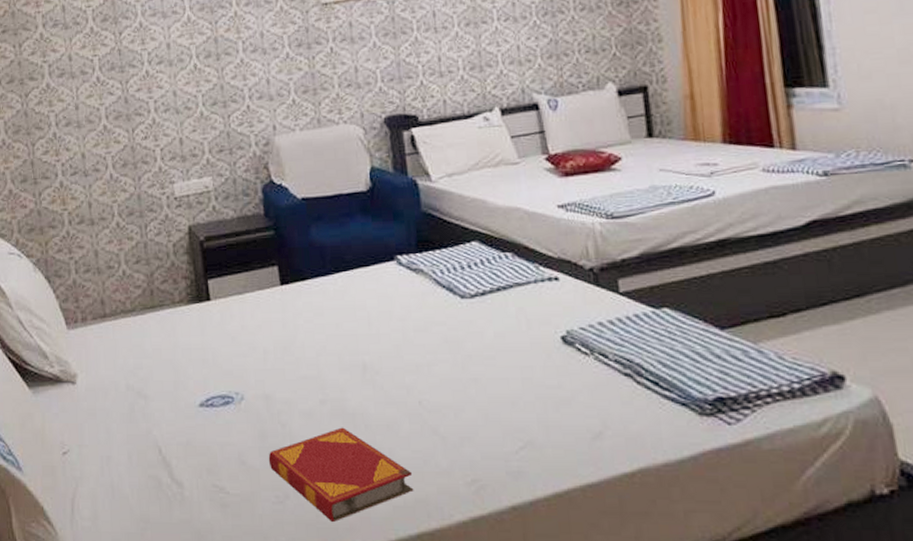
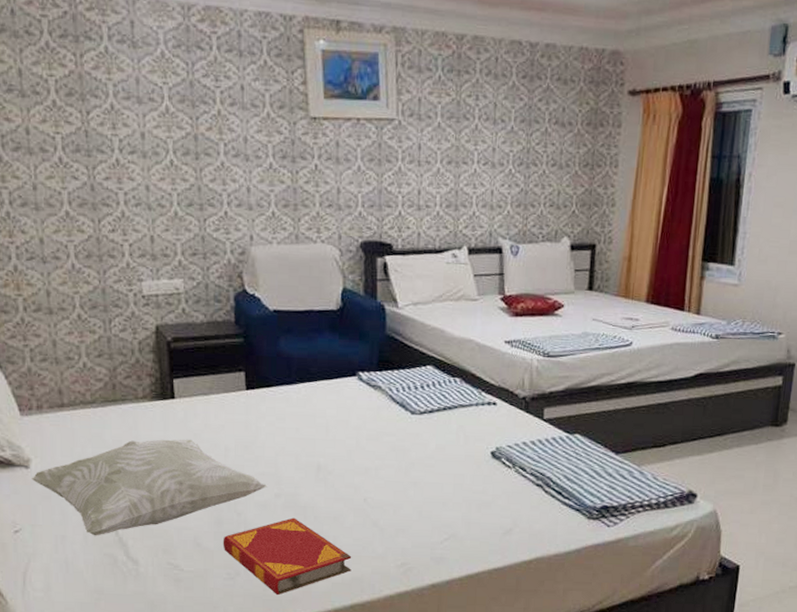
decorative pillow: none [78,343,312,456] -> present [32,439,268,536]

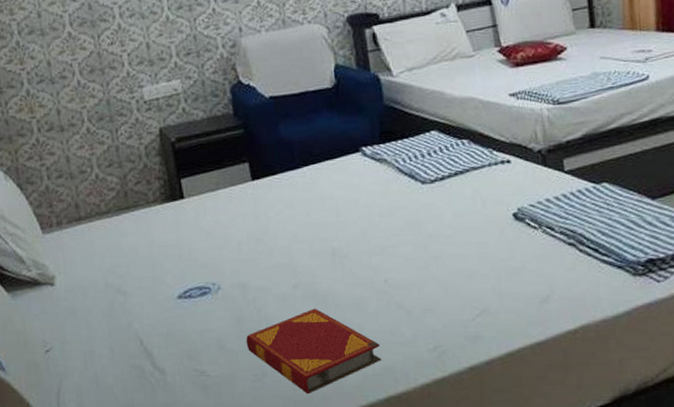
decorative pillow: present [32,439,268,536] -> none [57,238,285,348]

